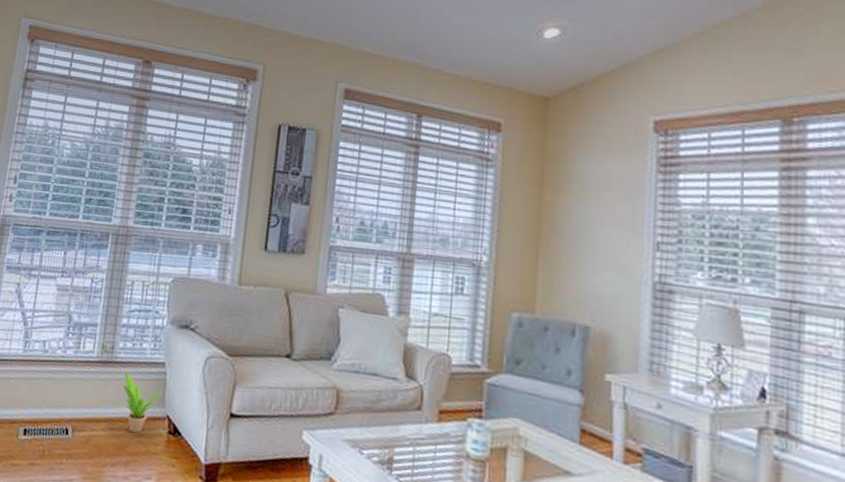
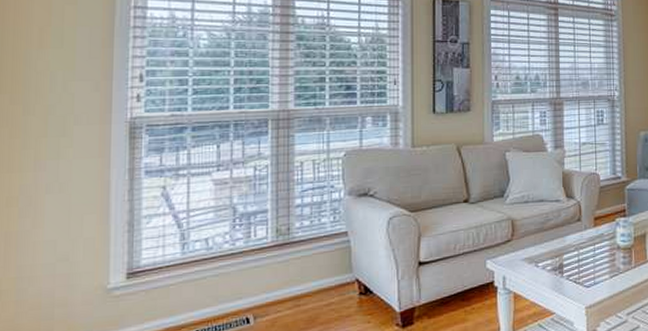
potted plant: present [123,372,163,433] -> none [305,248,349,303]

